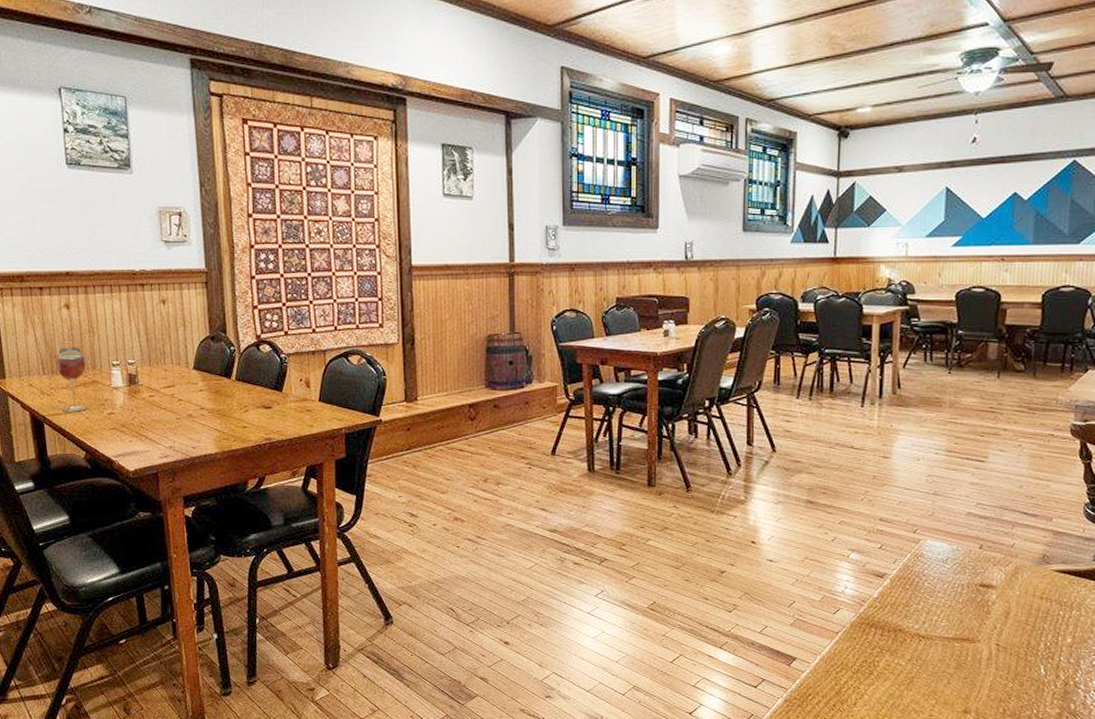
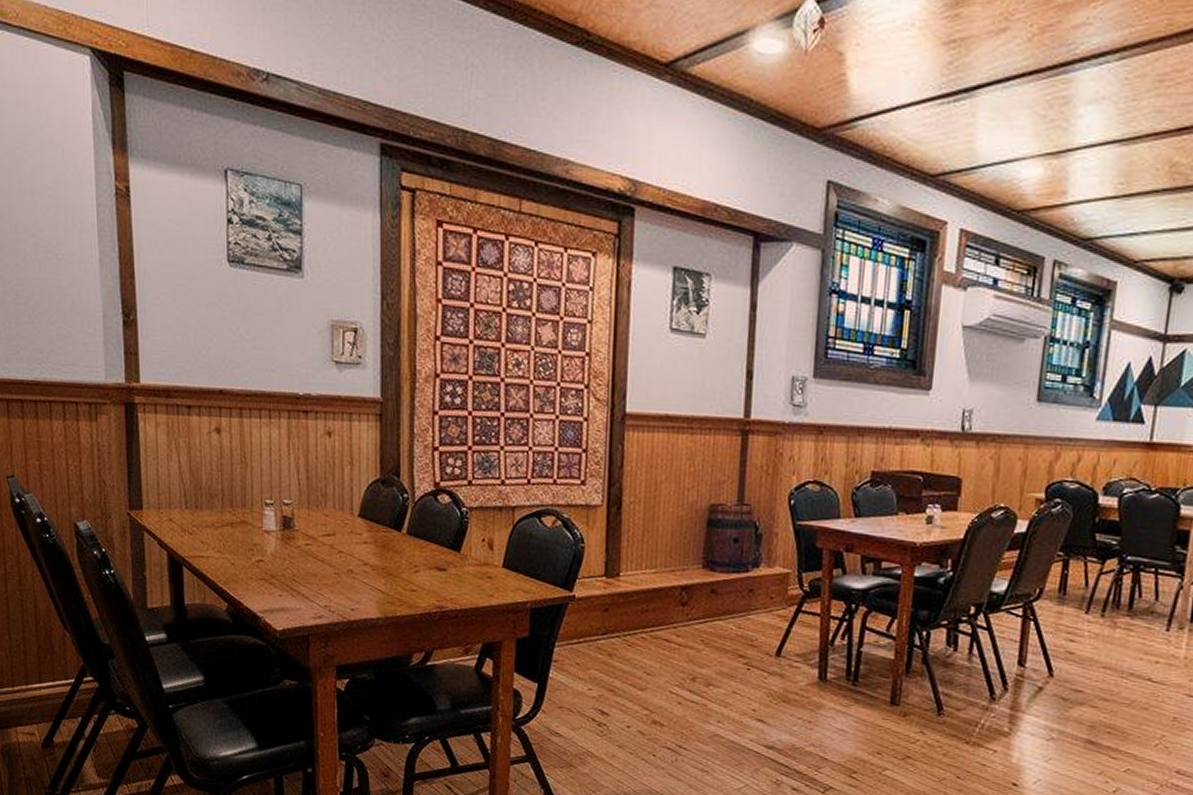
wineglass: present [56,346,87,412] -> none [201,478,234,556]

